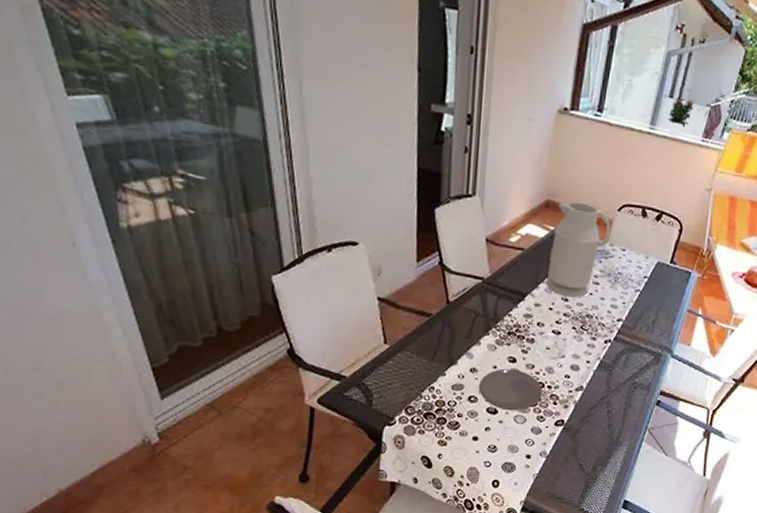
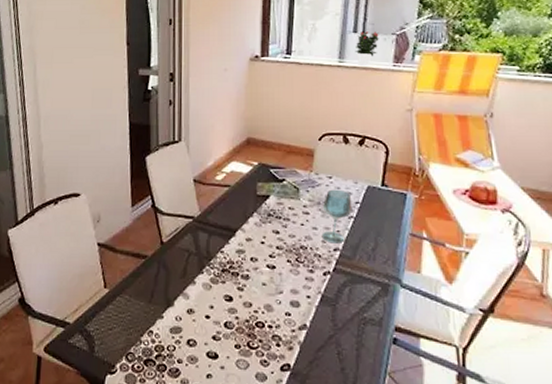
plate: present [479,368,543,411] -> none [197,308,264,355]
water jug: present [545,201,612,298] -> none [254,136,315,230]
wine glass: none [608,262,641,315] -> present [321,189,353,244]

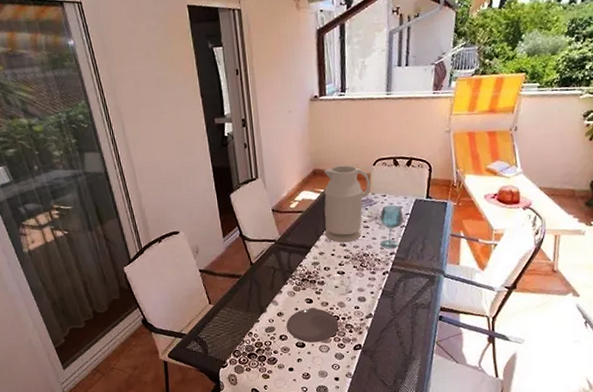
plate: none [197,308,264,355] -> present [286,308,339,343]
water jug: none [254,136,315,230] -> present [323,165,371,243]
potted flower: present [355,31,379,67] -> none [400,63,421,97]

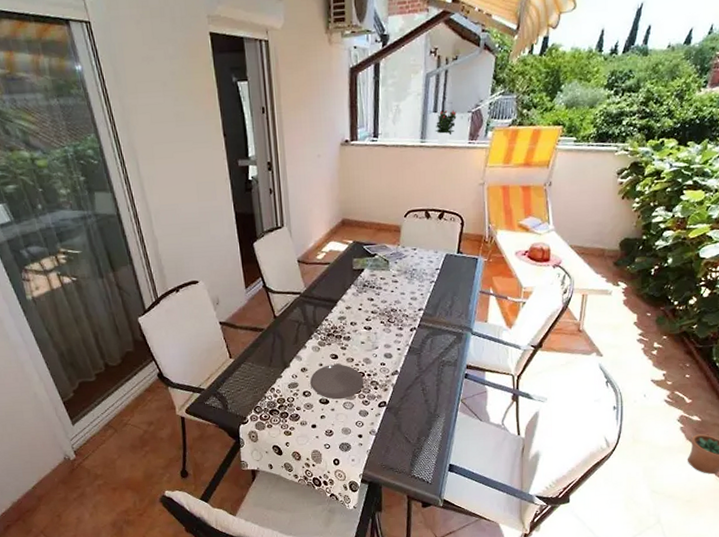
water jug: present [323,165,371,243] -> none [351,215,402,297]
wine glass: present [379,205,404,249] -> none [408,259,433,305]
potted flower: none [400,63,421,97] -> present [435,110,457,146]

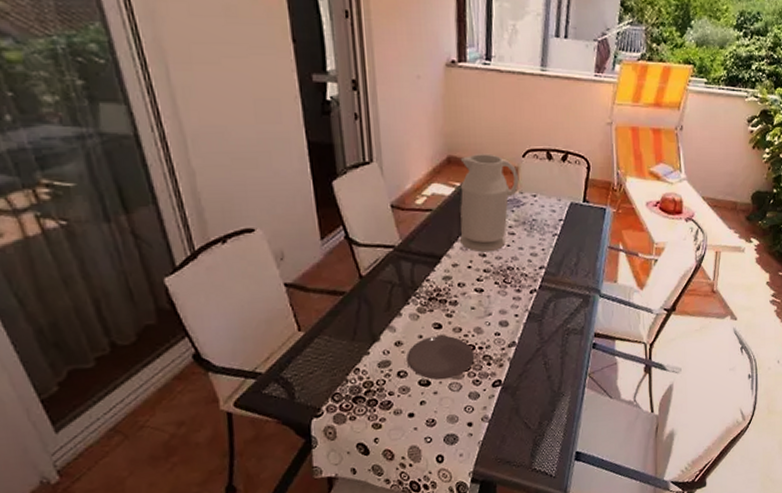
water jug: none [351,215,402,297] -> present [459,154,519,253]
potted flower: present [435,110,457,146] -> none [557,36,581,76]

